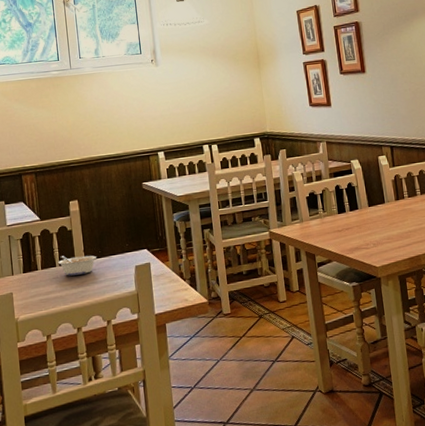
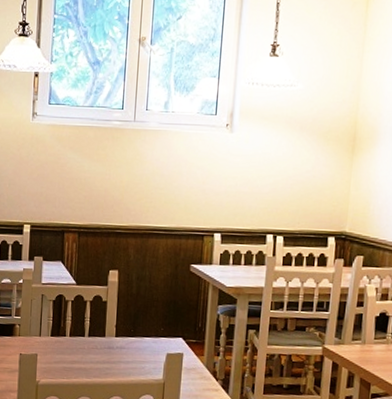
legume: present [58,255,97,276] -> none [87,326,129,351]

